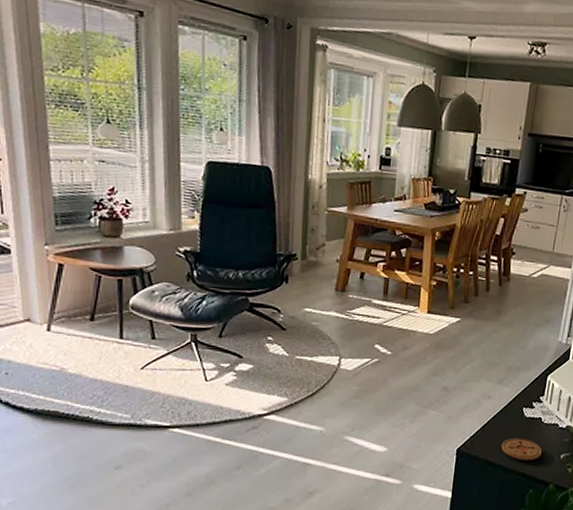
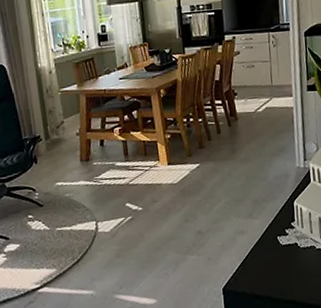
coaster: present [501,438,542,461] -> none [264,266,305,288]

